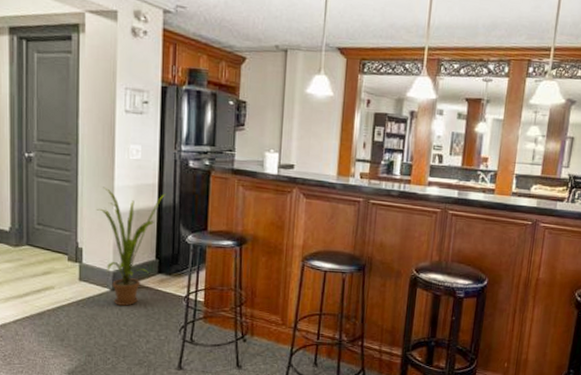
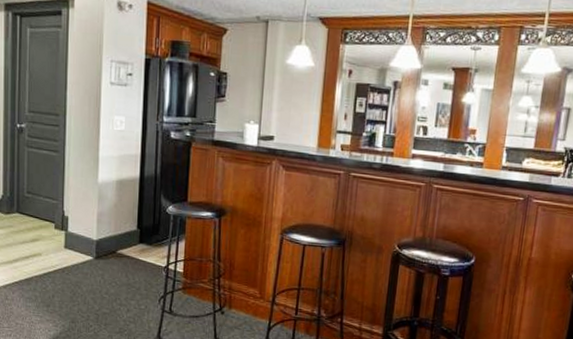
house plant: present [96,186,167,306] -> none [81,157,149,275]

